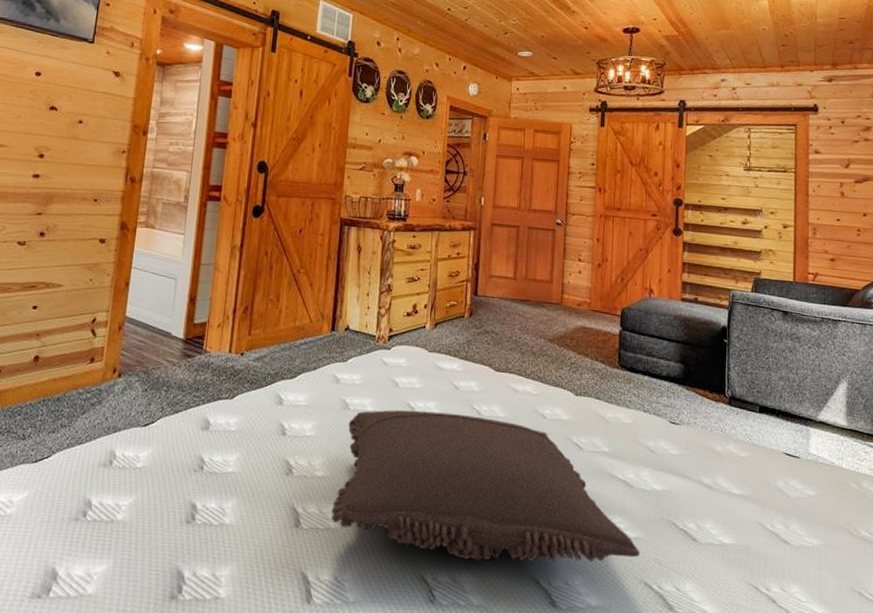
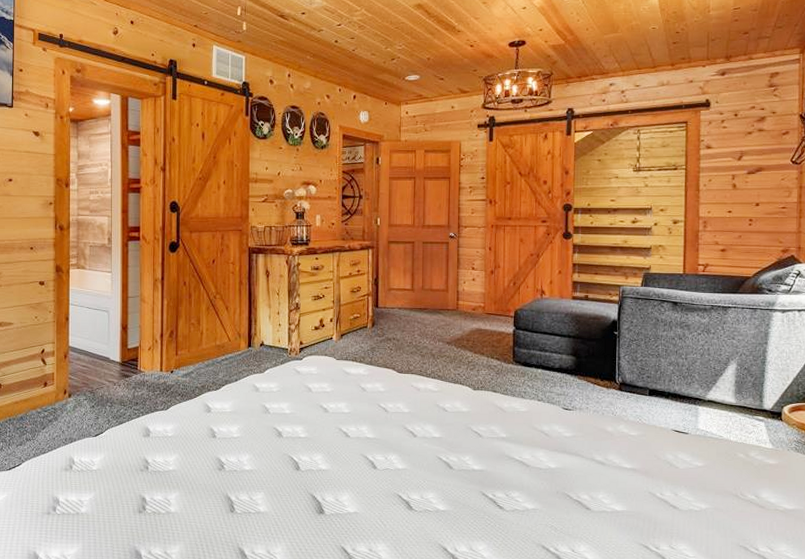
pillow: present [331,410,640,562] -> none [260,411,537,534]

